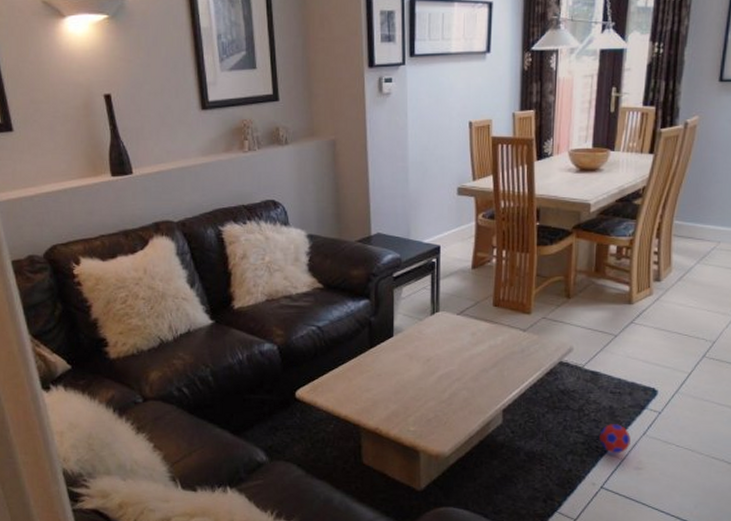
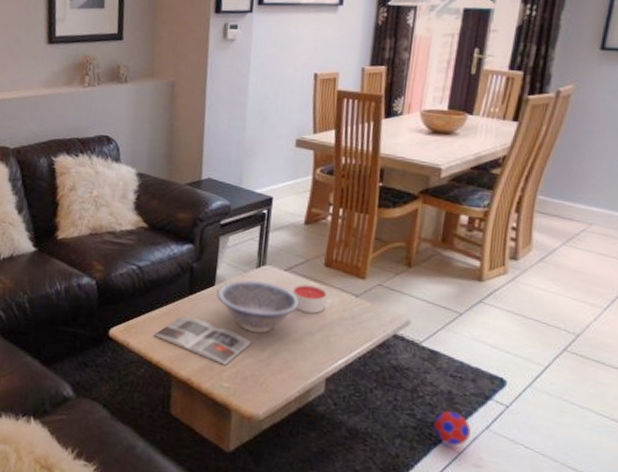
magazine: none [340,369,434,411] -> present [154,315,253,366]
decorative bowl: none [395,326,474,377] -> present [215,280,300,334]
candle: none [466,326,497,352] -> present [293,284,327,314]

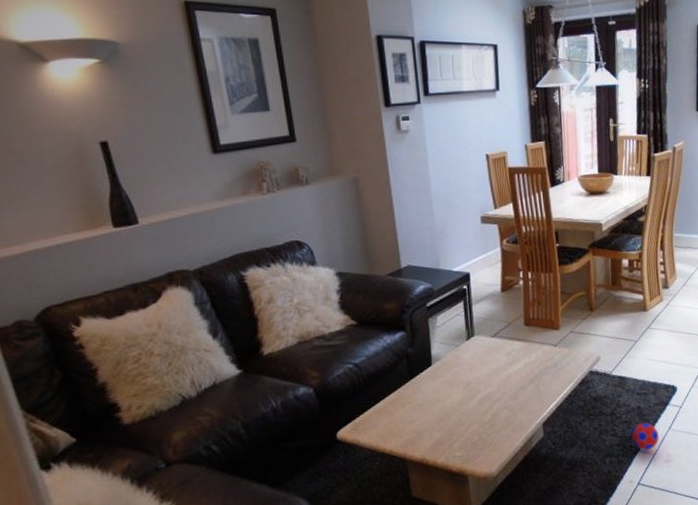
magazine: present [154,315,253,366] -> none [382,399,476,437]
decorative bowl: present [215,280,300,334] -> none [434,351,510,401]
candle: present [293,284,327,314] -> none [502,345,532,371]

